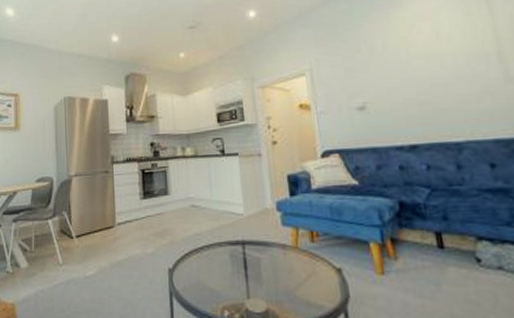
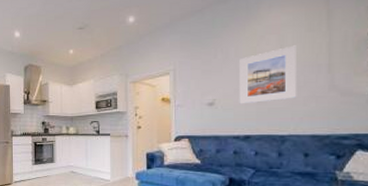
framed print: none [389,32,466,107] -> present [239,45,297,104]

